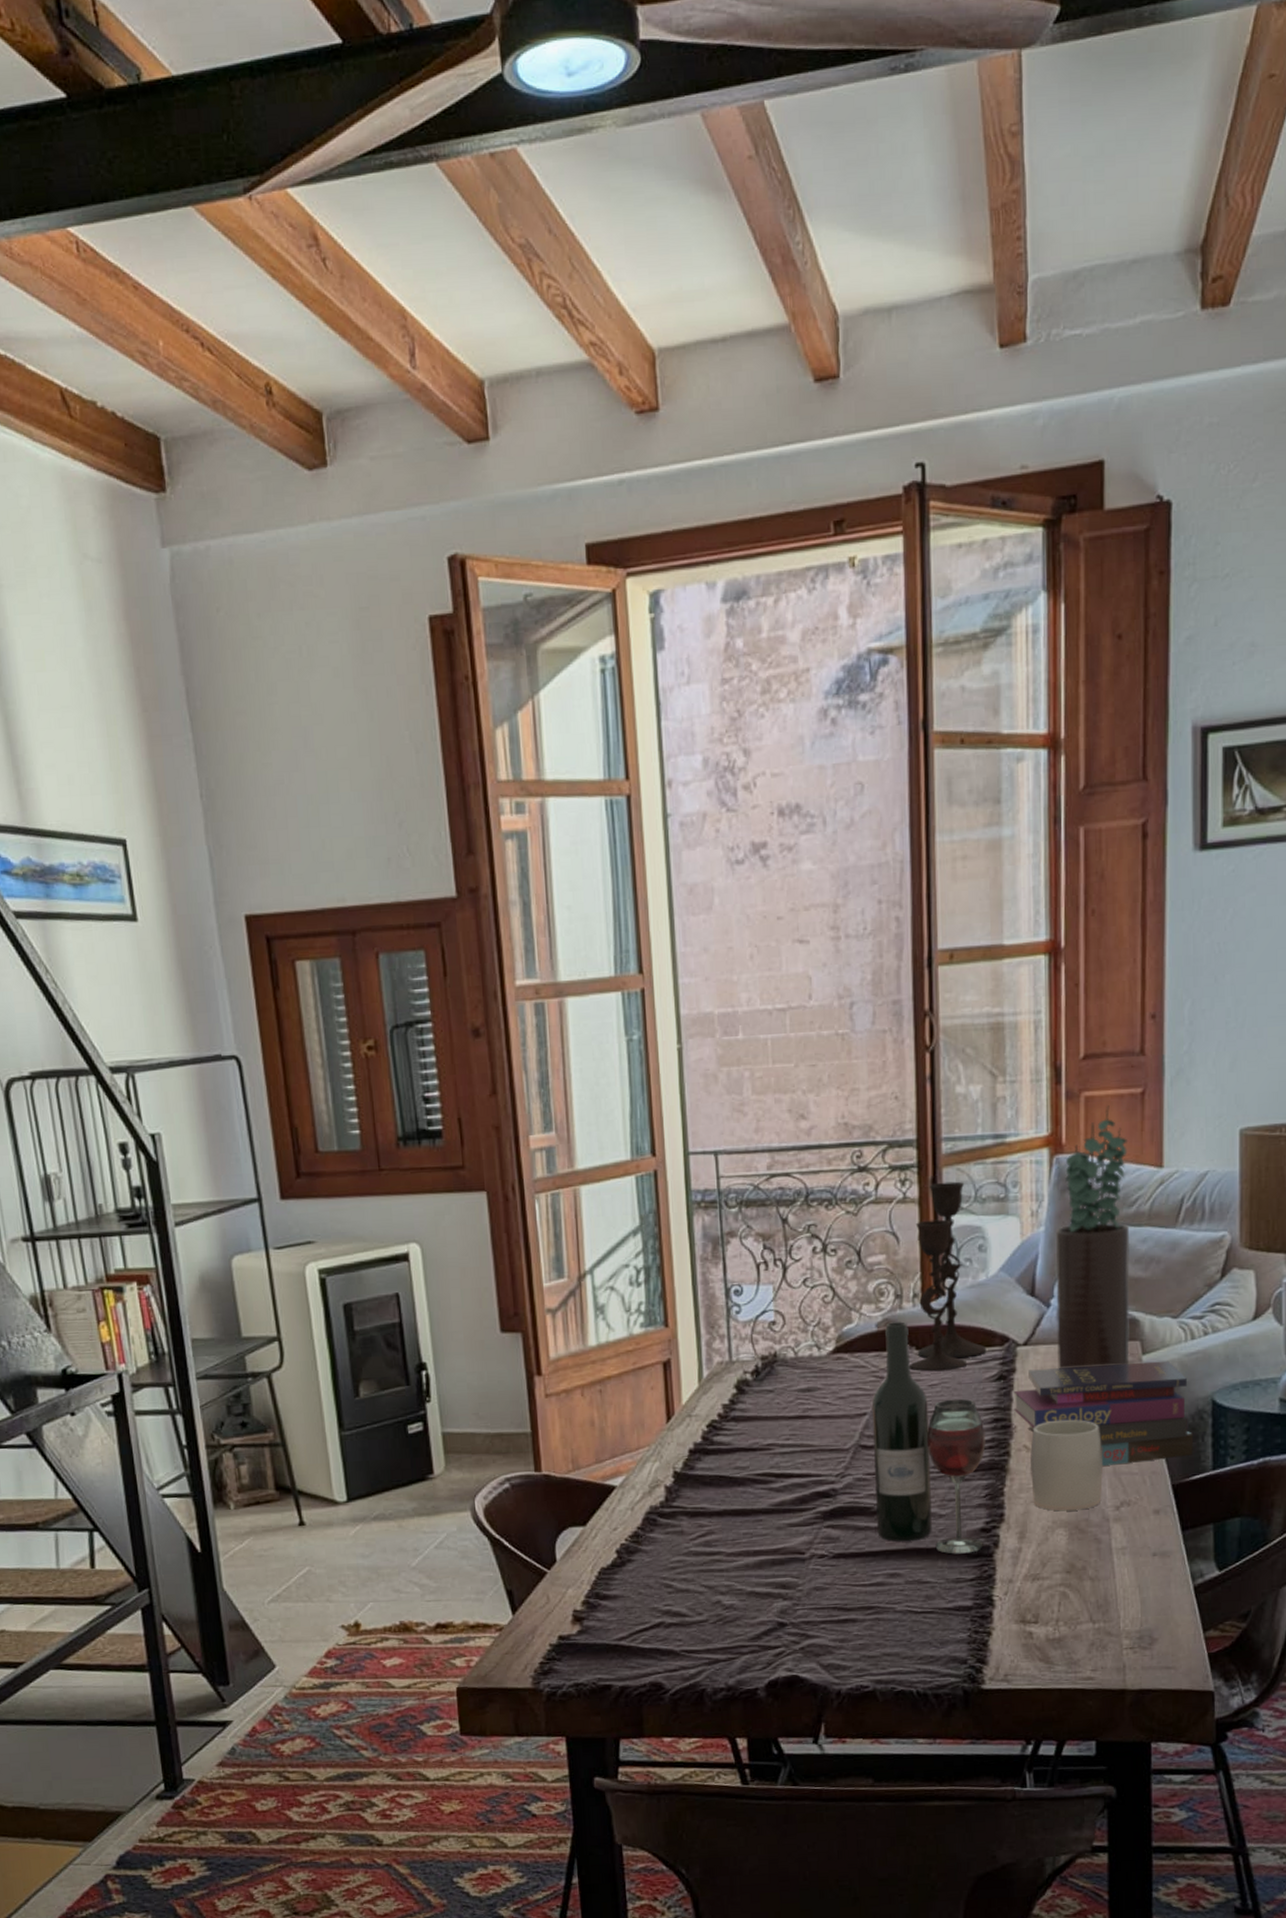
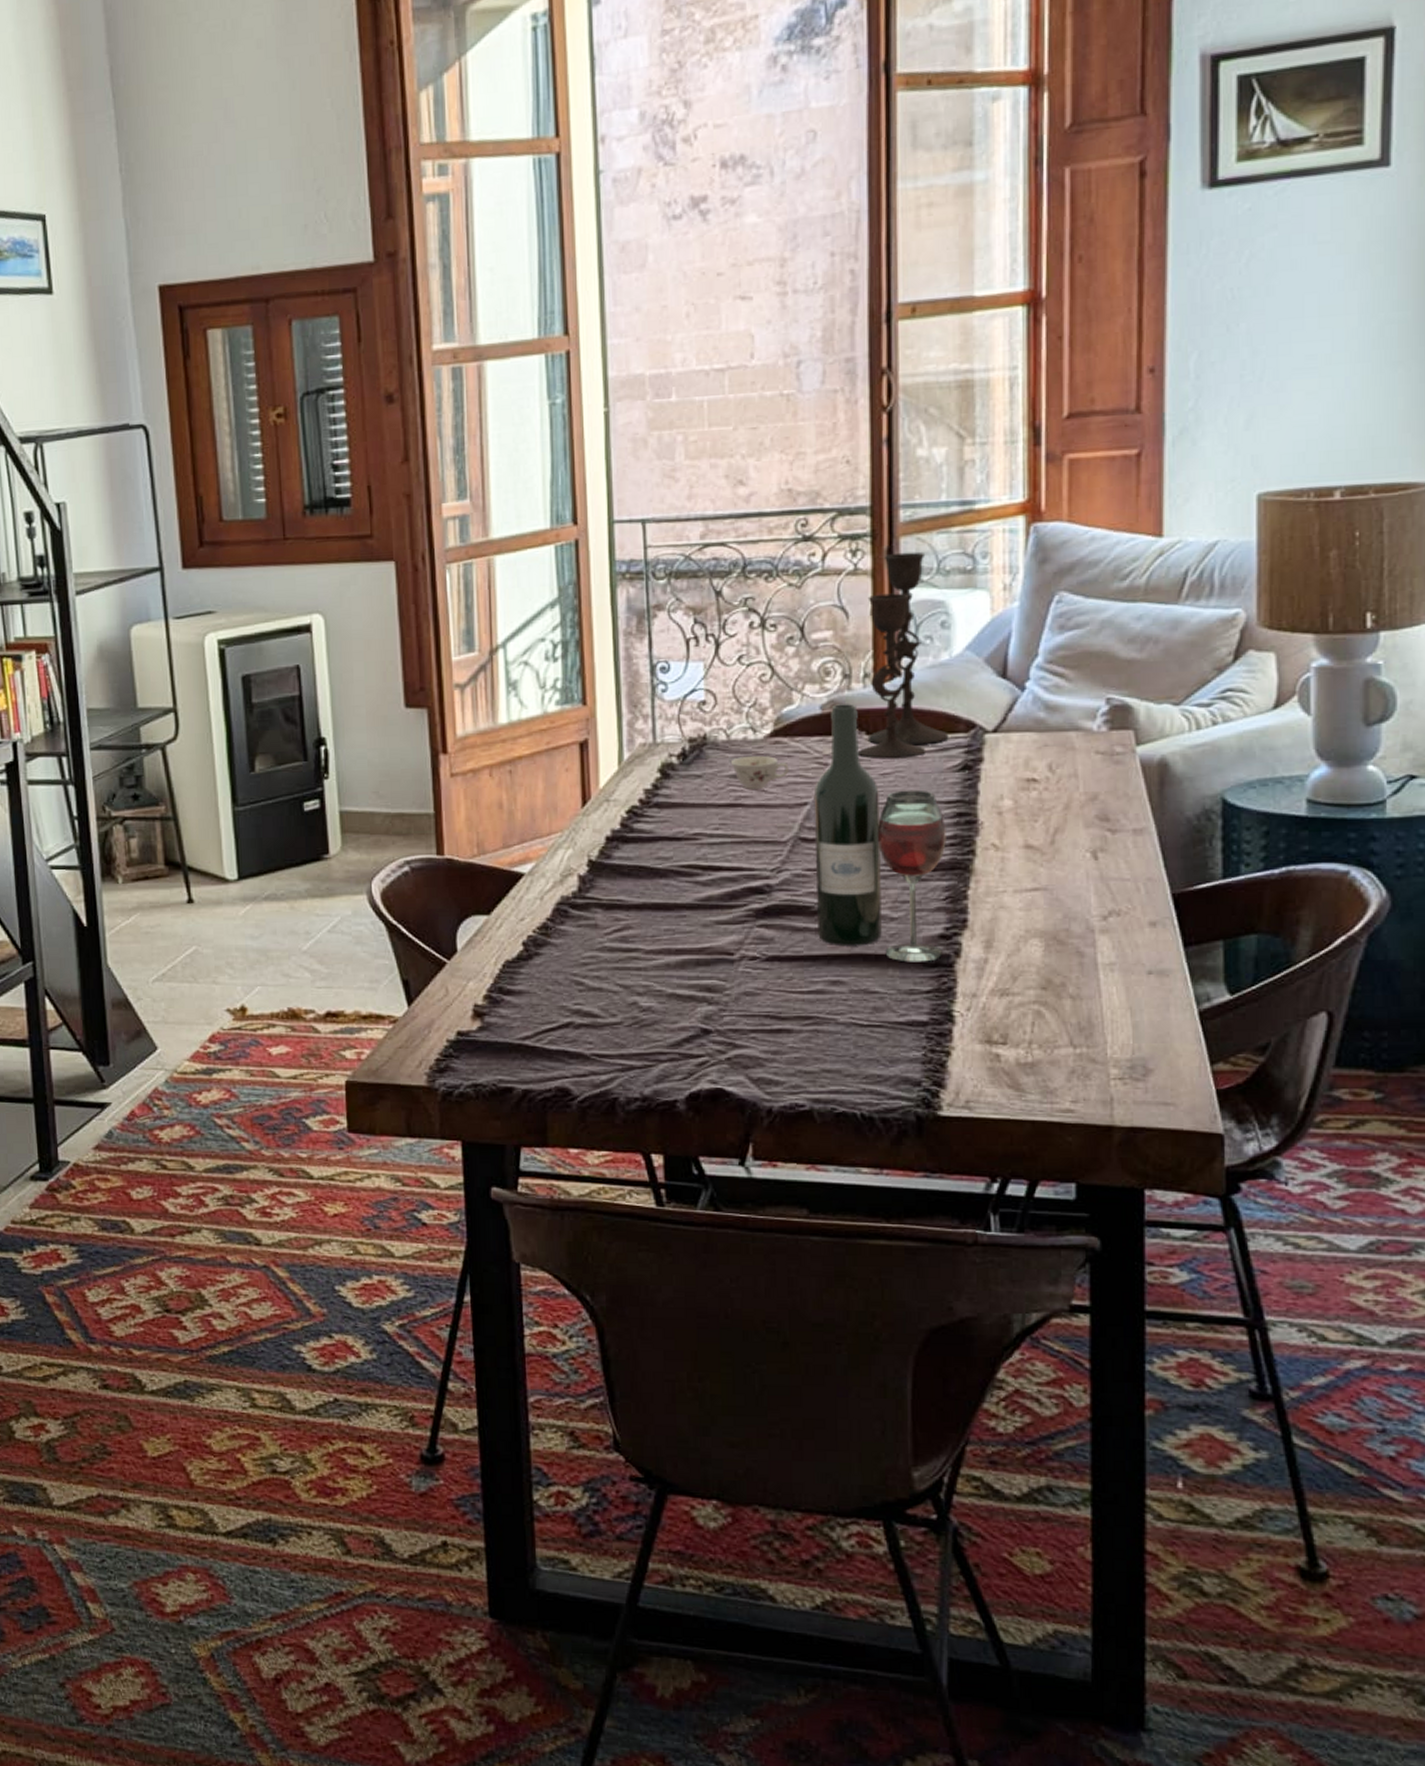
teacup: none [798,1370,850,1402] -> present [730,755,789,789]
books: present [1014,1360,1193,1466] -> none [980,753,1198,869]
mug: present [1030,1419,1104,1511] -> none [1000,816,1088,919]
vase: present [1055,1105,1130,1370] -> none [1031,468,1122,760]

